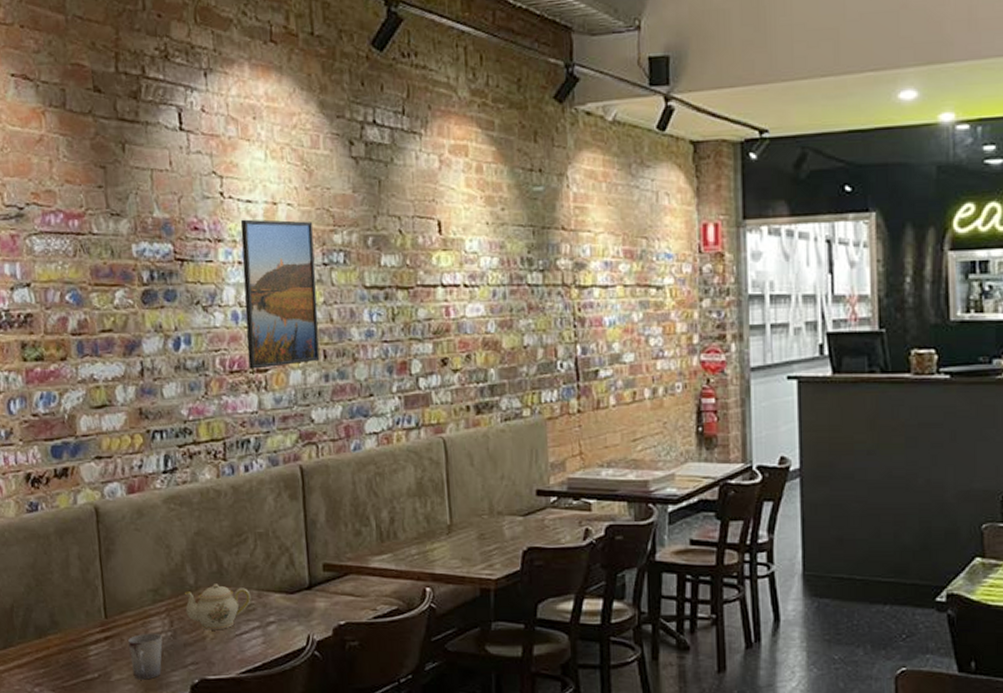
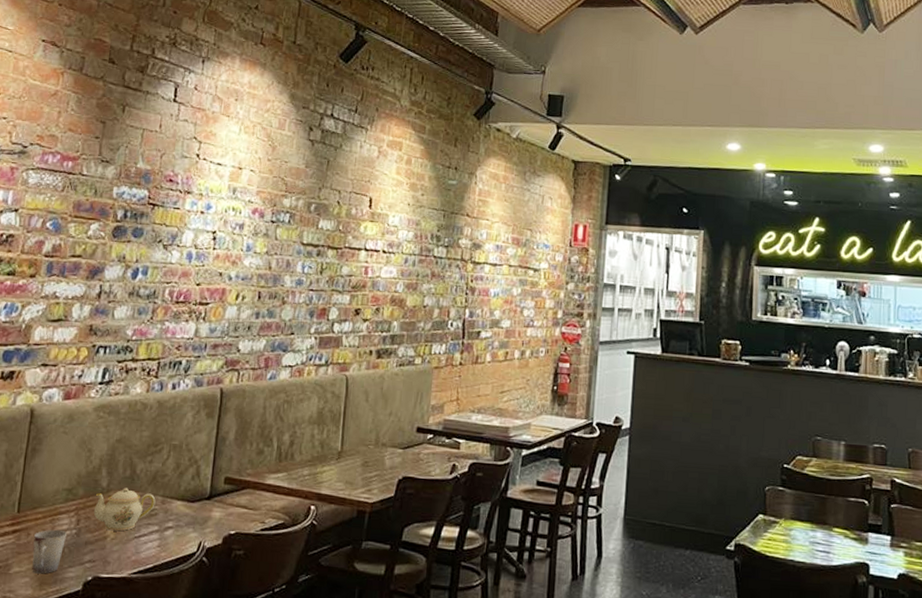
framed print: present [240,219,320,369] -> none [193,178,269,302]

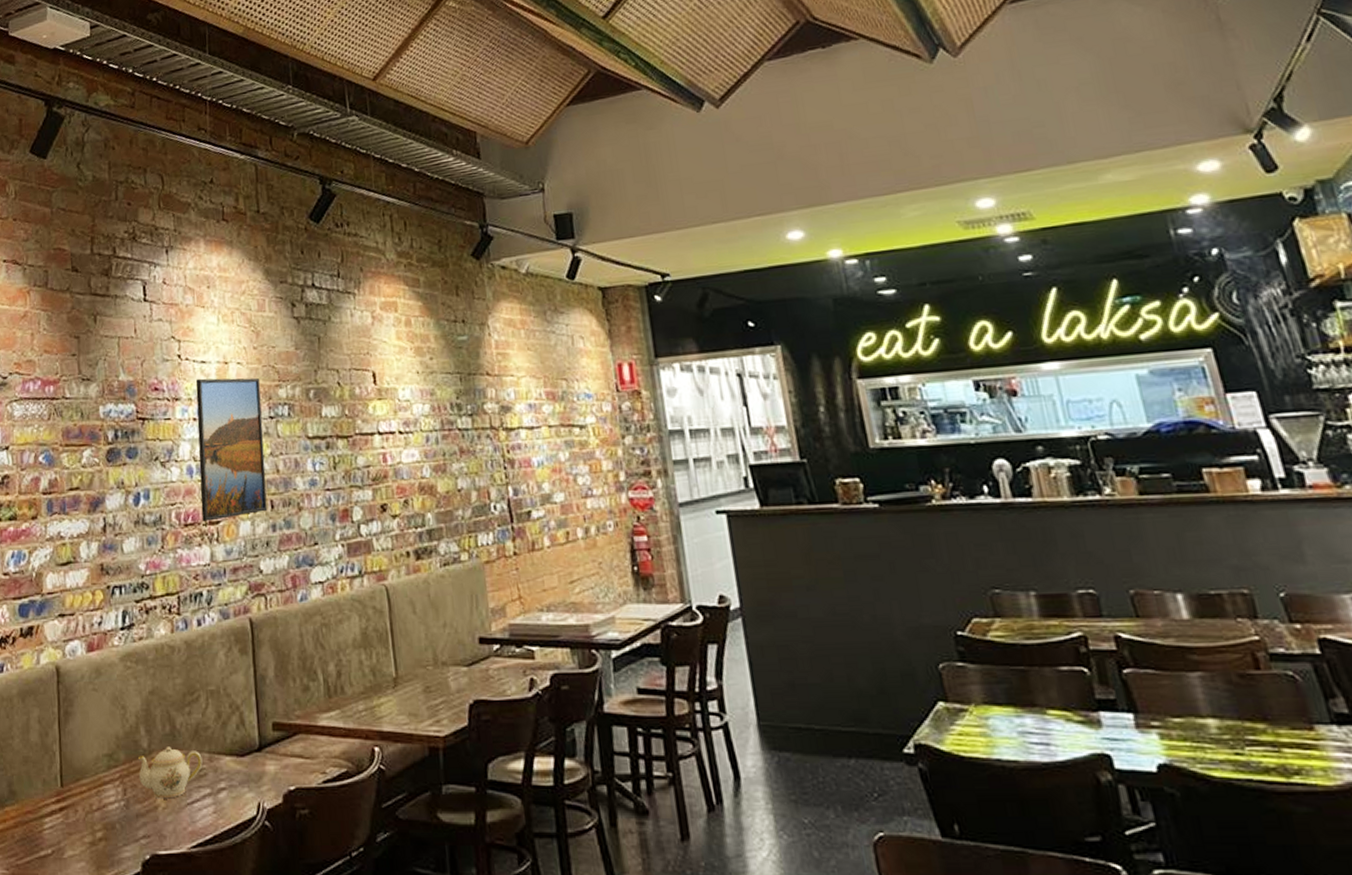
cup: present [32,529,68,574] -> none [82,802,116,856]
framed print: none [193,178,269,302] -> present [195,377,268,522]

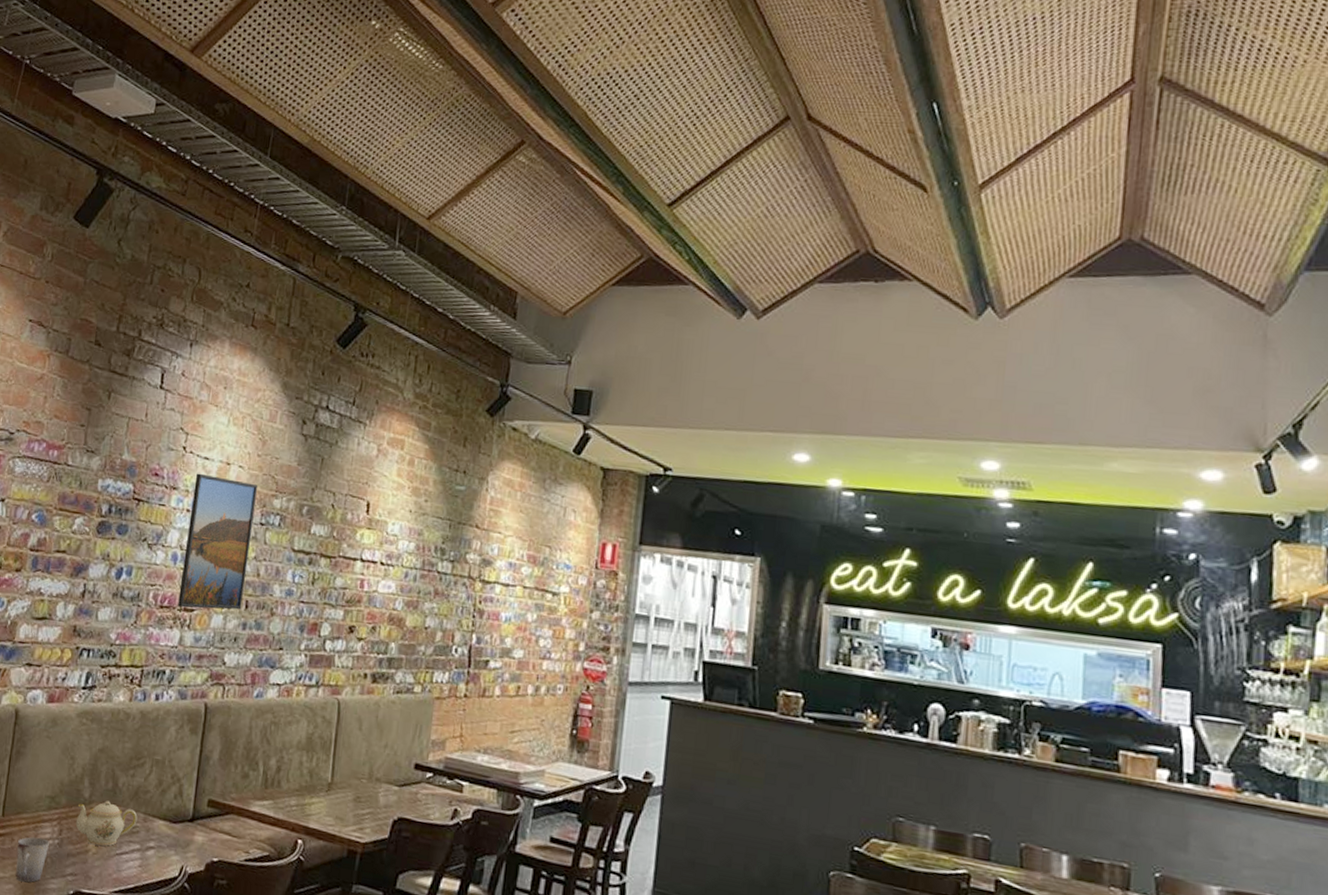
cup: none [82,802,116,856] -> present [15,837,50,883]

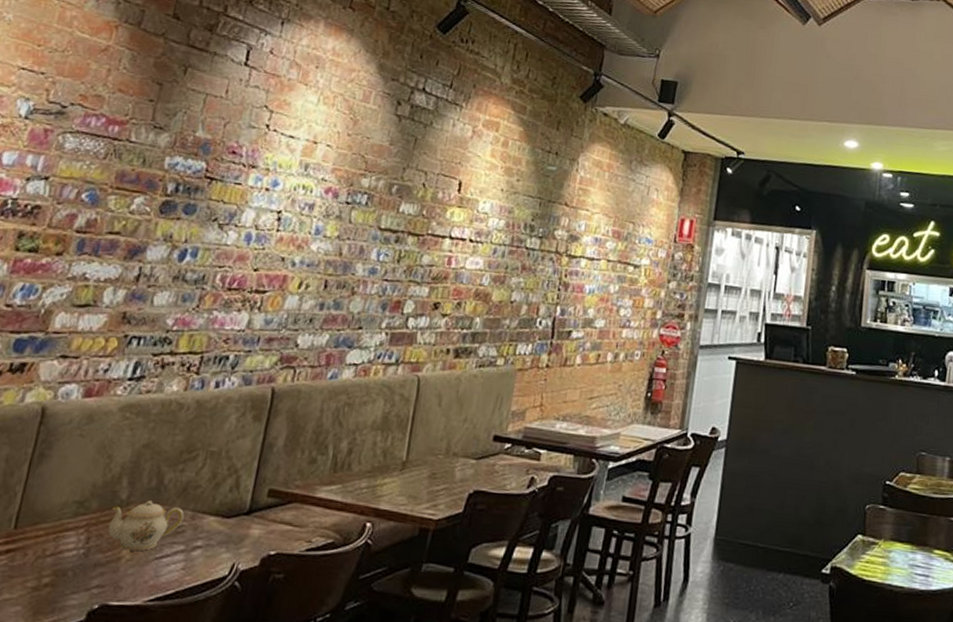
cup: present [15,837,50,883] -> none [25,548,74,602]
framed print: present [178,473,258,610] -> none [248,151,346,290]

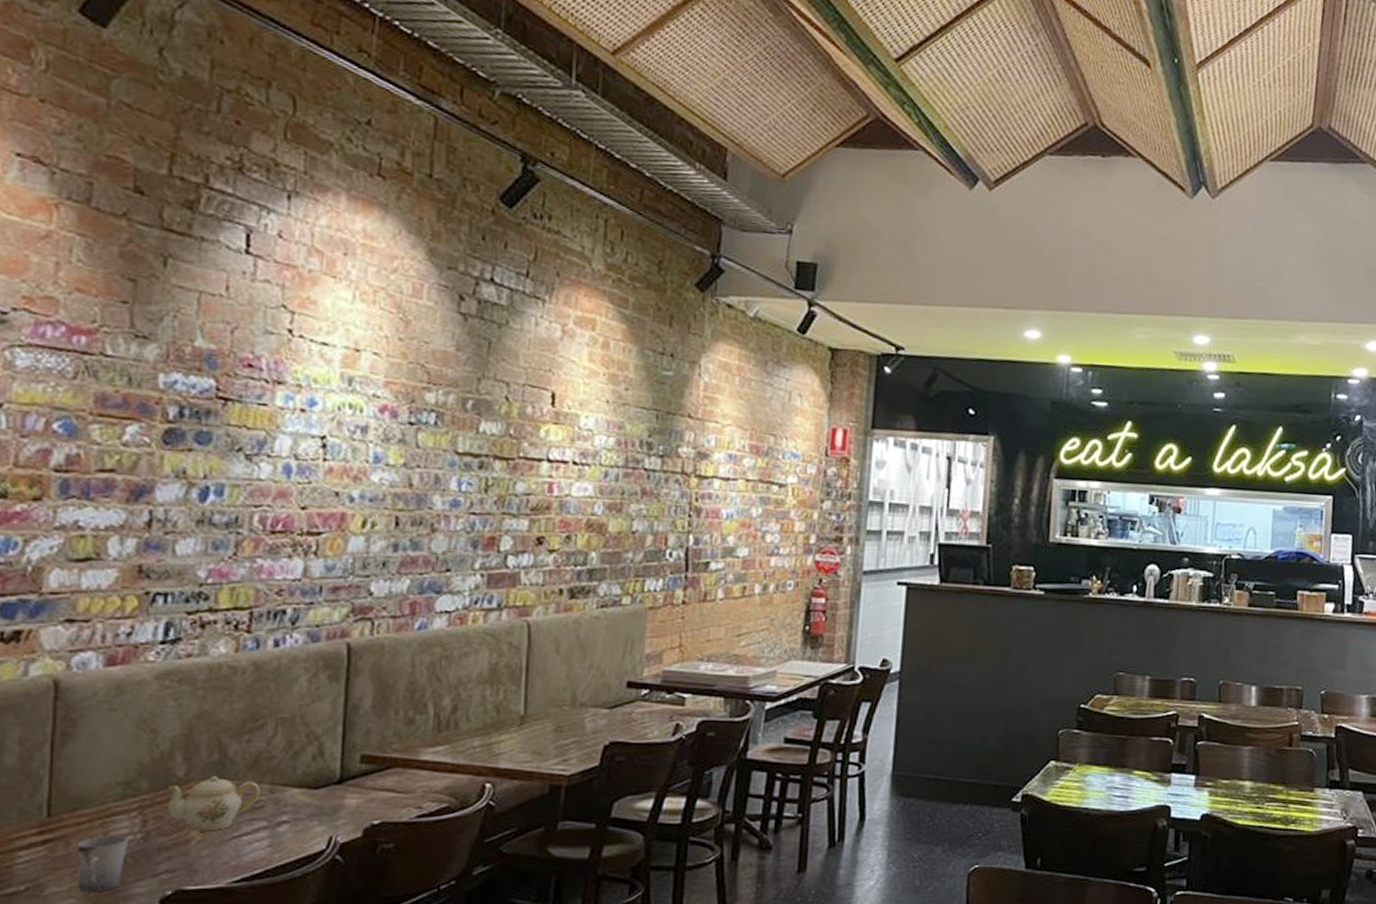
cup: none [25,548,74,602] -> present [77,835,130,893]

